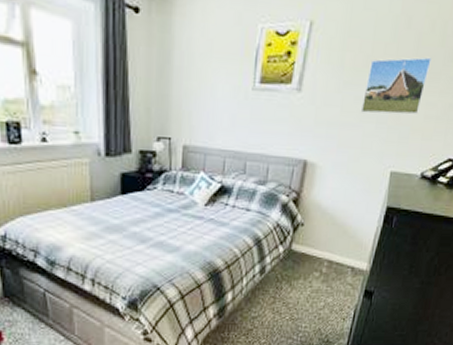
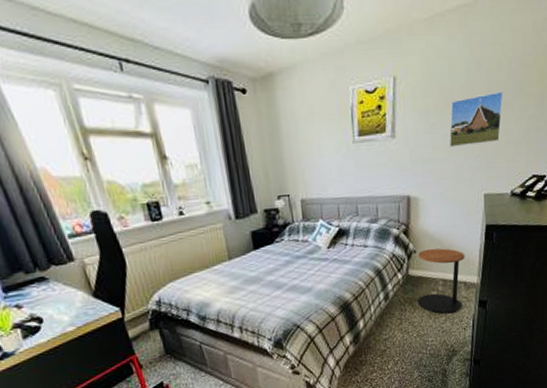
side table: none [296,223,358,300] -> present [417,248,465,314]

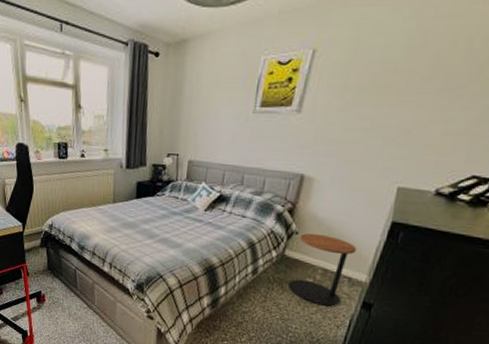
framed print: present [449,91,503,148] -> none [364,73,453,131]

